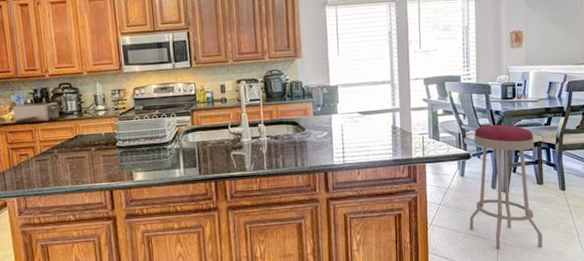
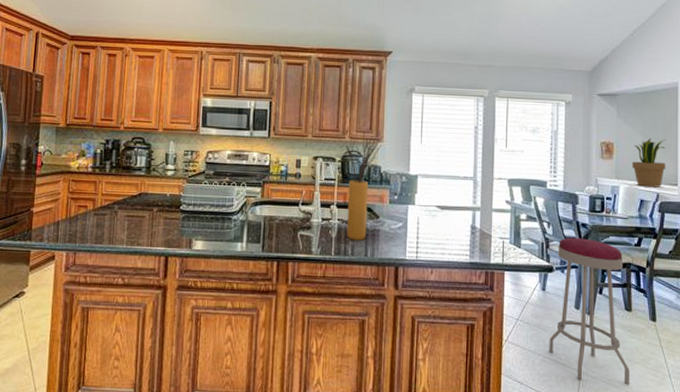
toaster: present [12,102,60,124] -> none [80,153,128,176]
vase: none [266,49,302,154] -> present [346,131,384,241]
potted plant: none [541,21,573,70] -> present [632,138,666,188]

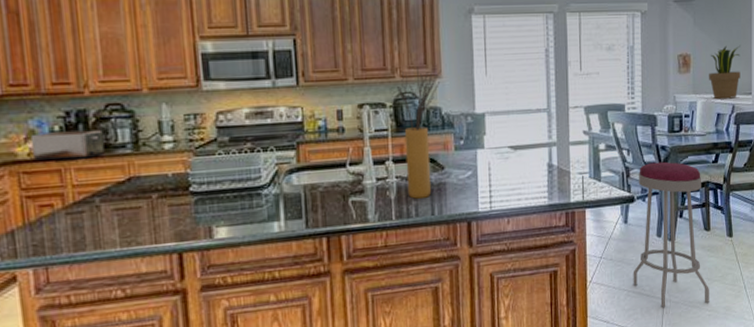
toaster: none [80,153,128,176] -> present [30,129,105,161]

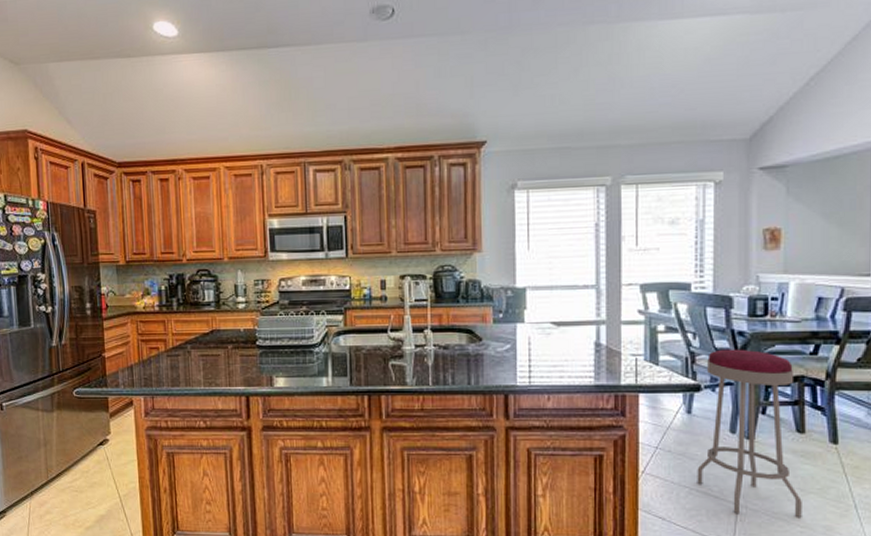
toaster: present [30,129,105,161] -> none [145,290,195,313]
vase: present [397,66,442,199] -> none [437,241,482,367]
potted plant: present [709,45,741,100] -> none [807,217,855,281]

